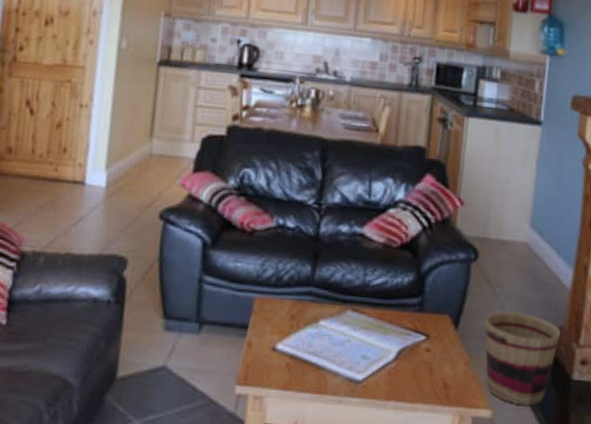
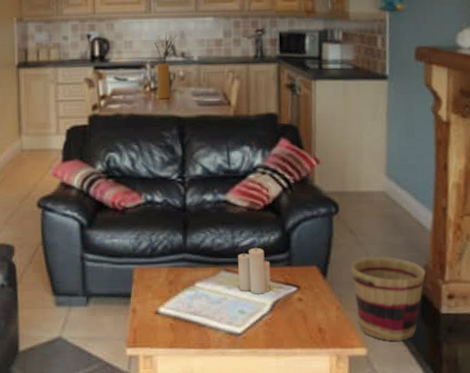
vase: none [303,47,332,119] -> present [154,32,177,100]
candle: none [364,285,401,340] -> present [238,245,274,294]

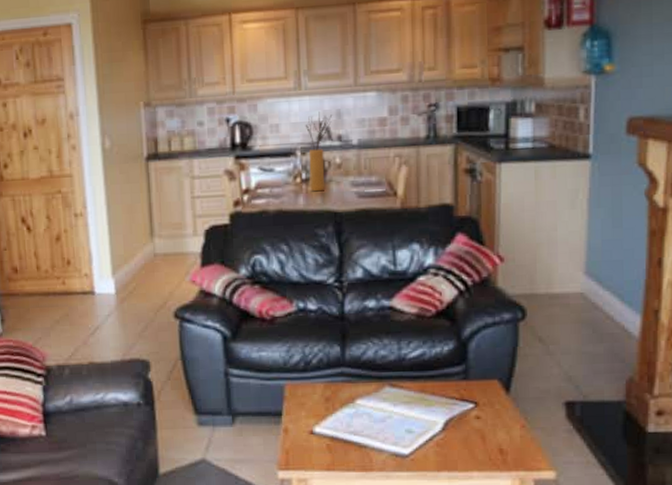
candle: present [238,245,274,294] -> none [405,357,447,412]
basket: present [350,256,426,341] -> none [538,367,630,463]

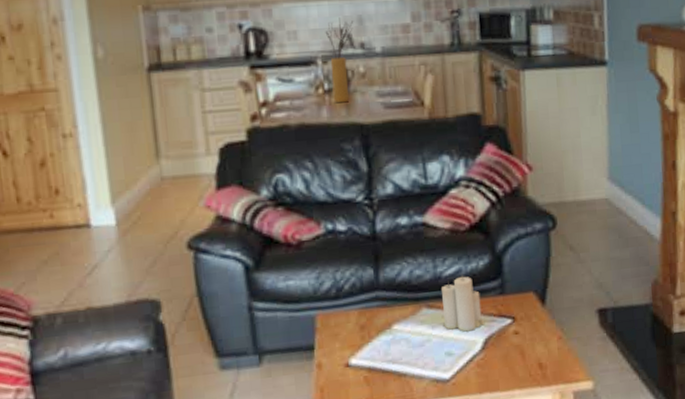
candle: none [405,357,447,412] -> present [442,273,485,332]

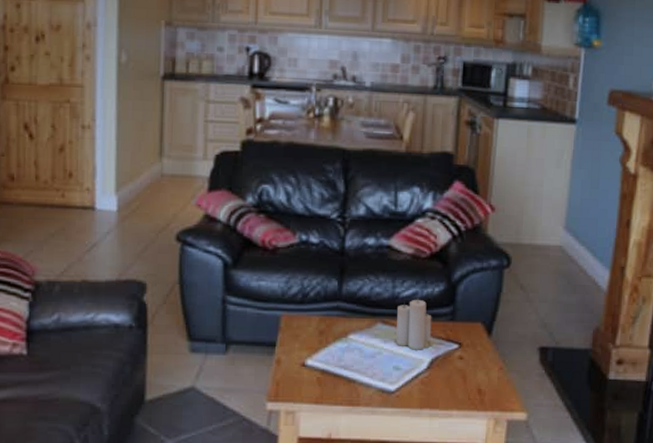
vase: present [325,17,354,104] -> none [322,51,349,128]

